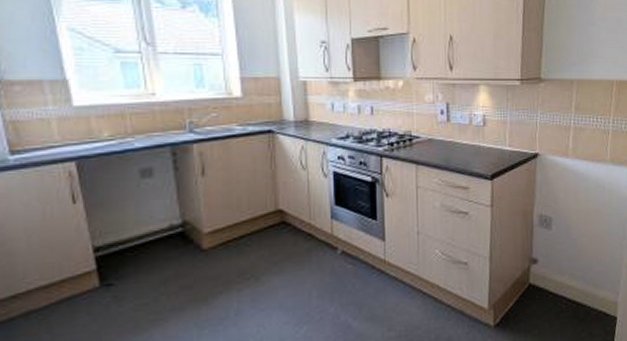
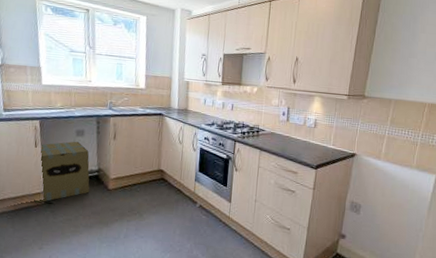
cardboard box: none [81,185,172,290] -> present [34,141,90,204]

